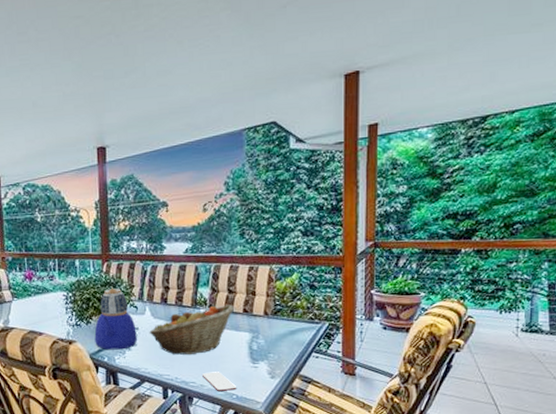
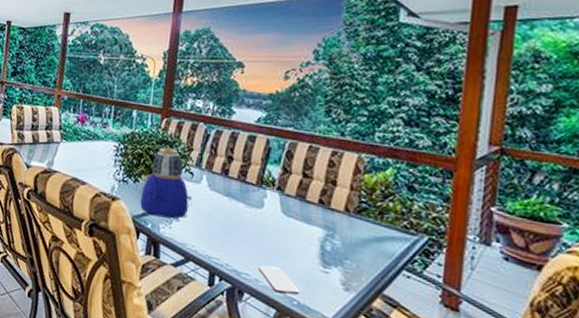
fruit basket: present [149,304,235,355] -> none [202,187,309,242]

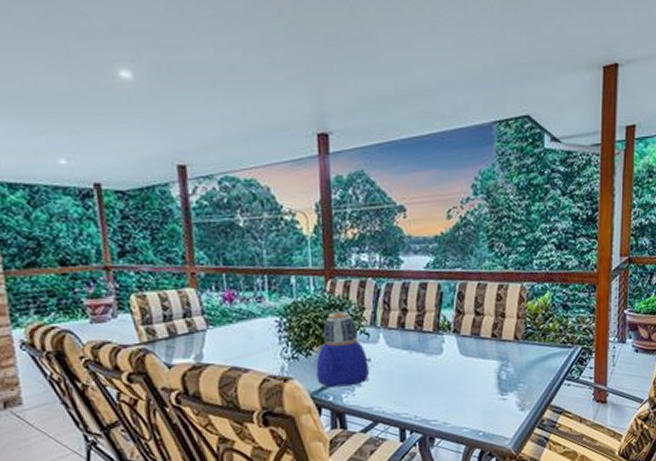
smartphone: present [259,266,299,295] -> none [446,406,483,430]

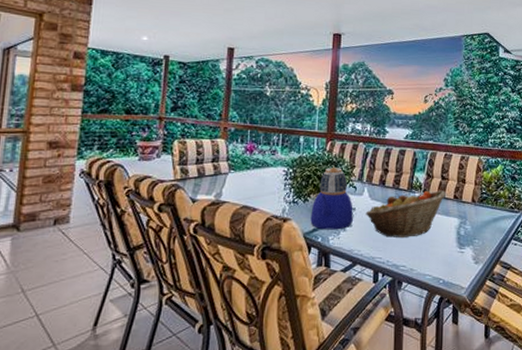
fruit basket: none [383,328,482,390] -> present [365,190,447,237]

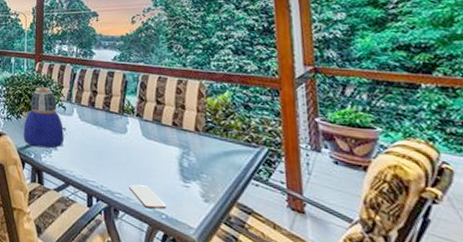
fruit basket: present [365,190,447,237] -> none [76,115,164,163]
smartphone: none [413,256,443,277] -> present [129,184,166,210]

